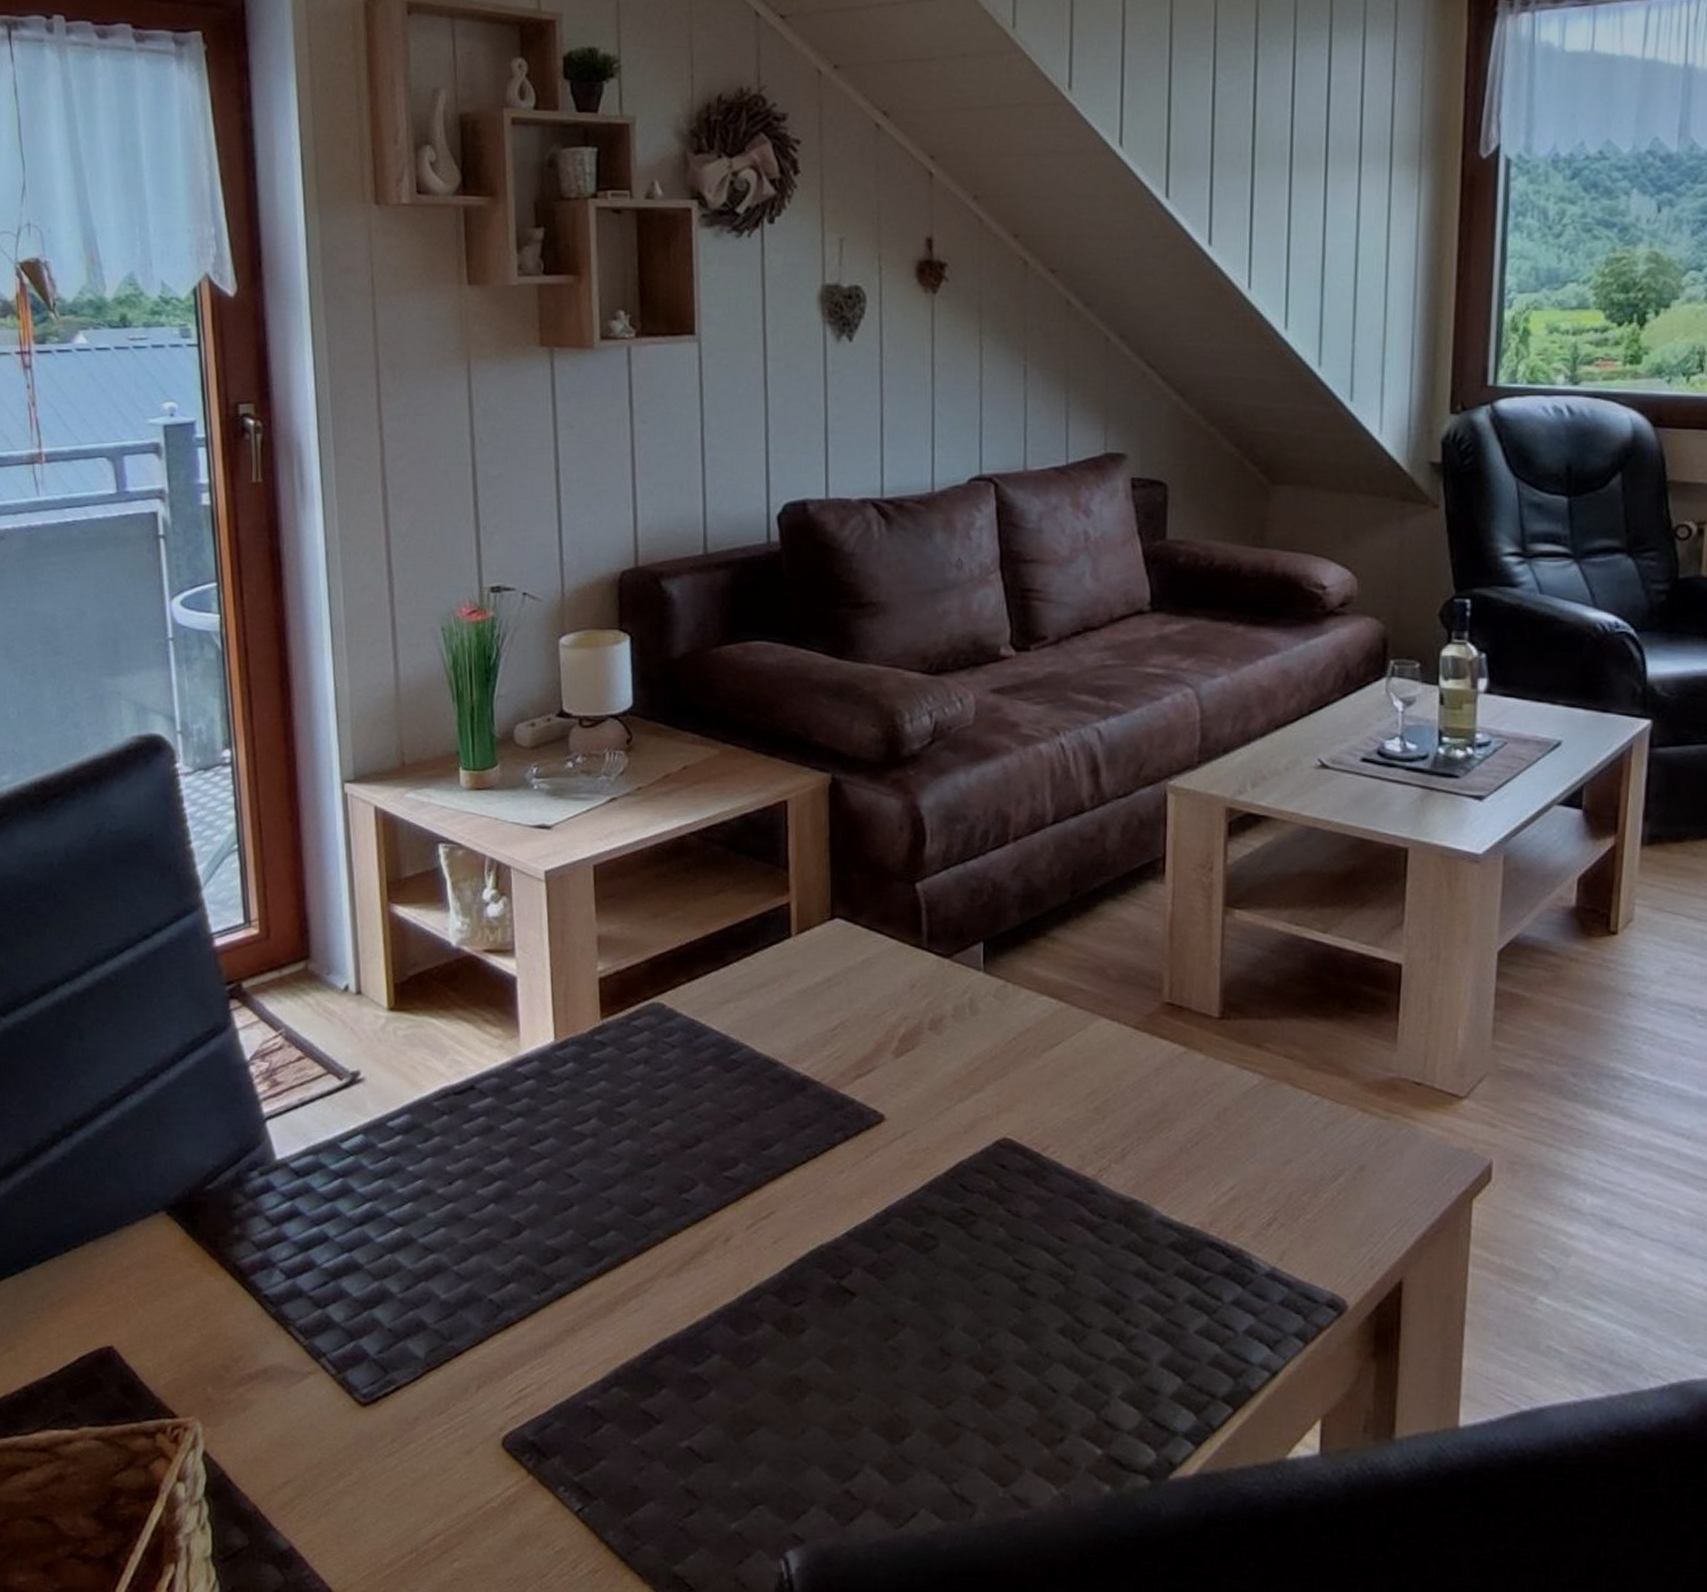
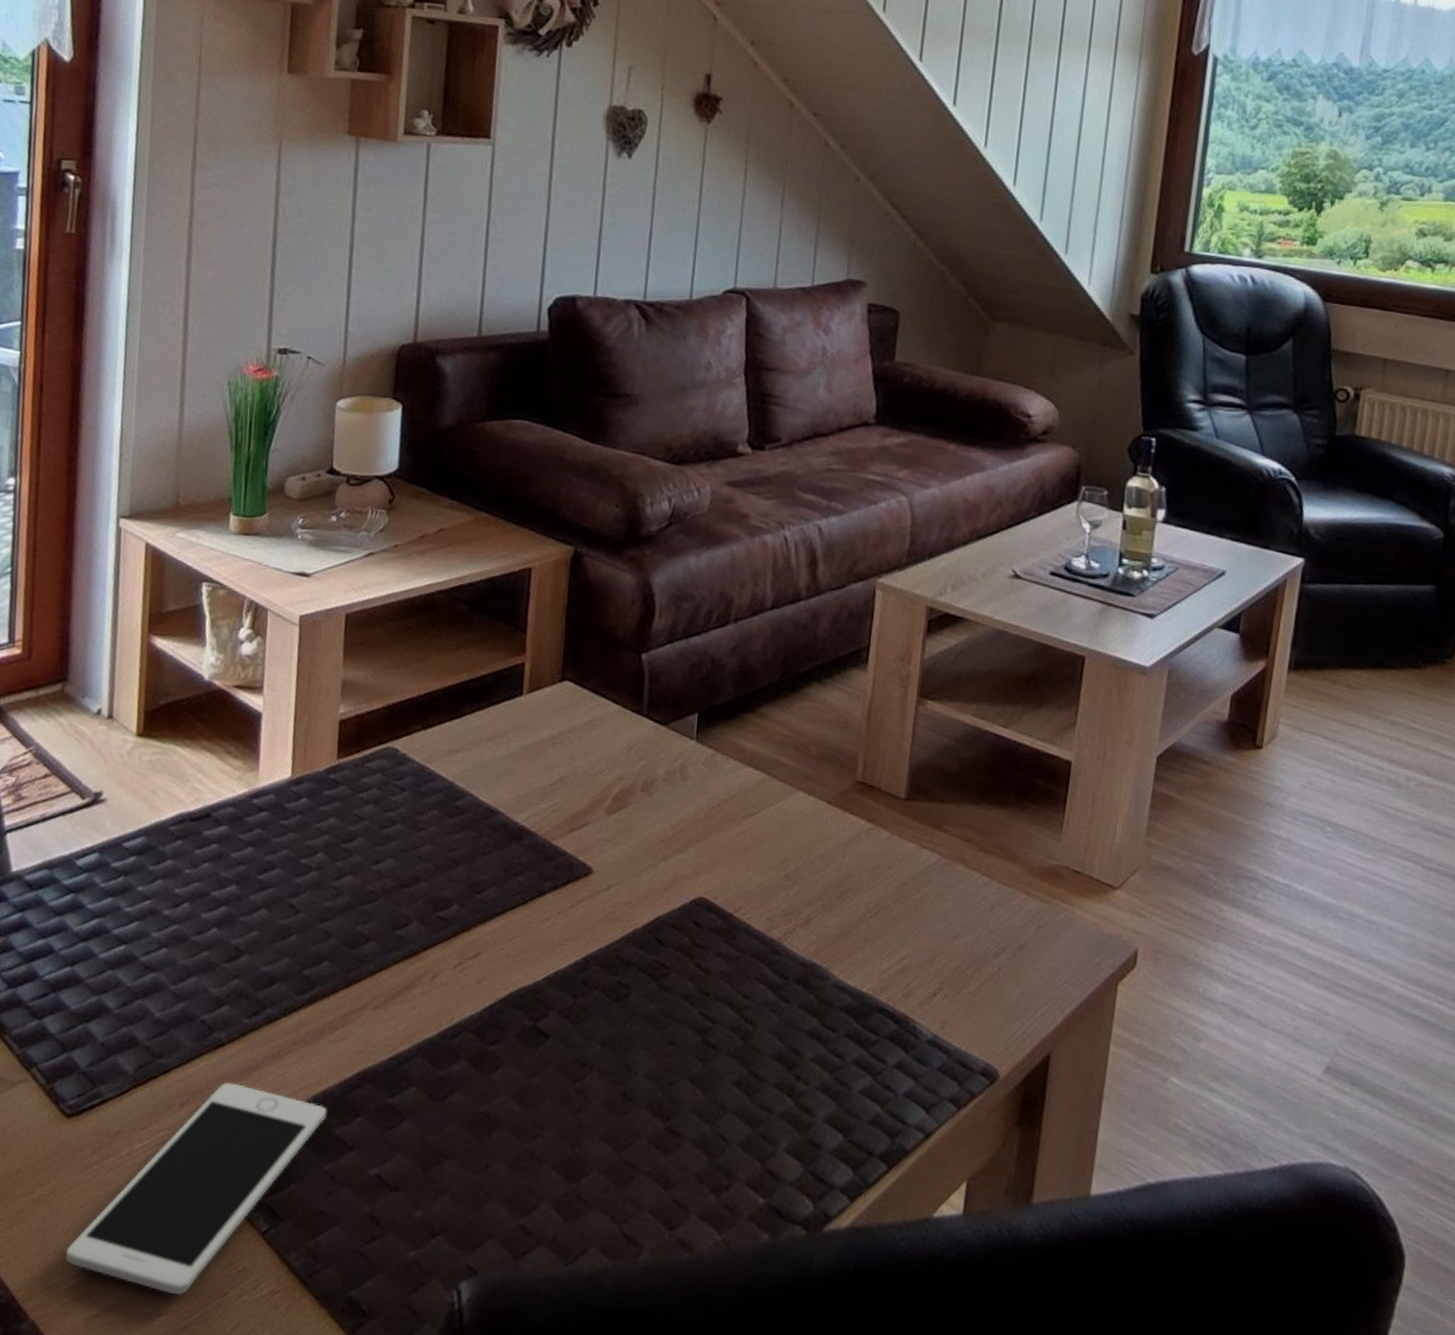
cell phone: none [378,1361,629,1580] -> present [66,1082,327,1296]

